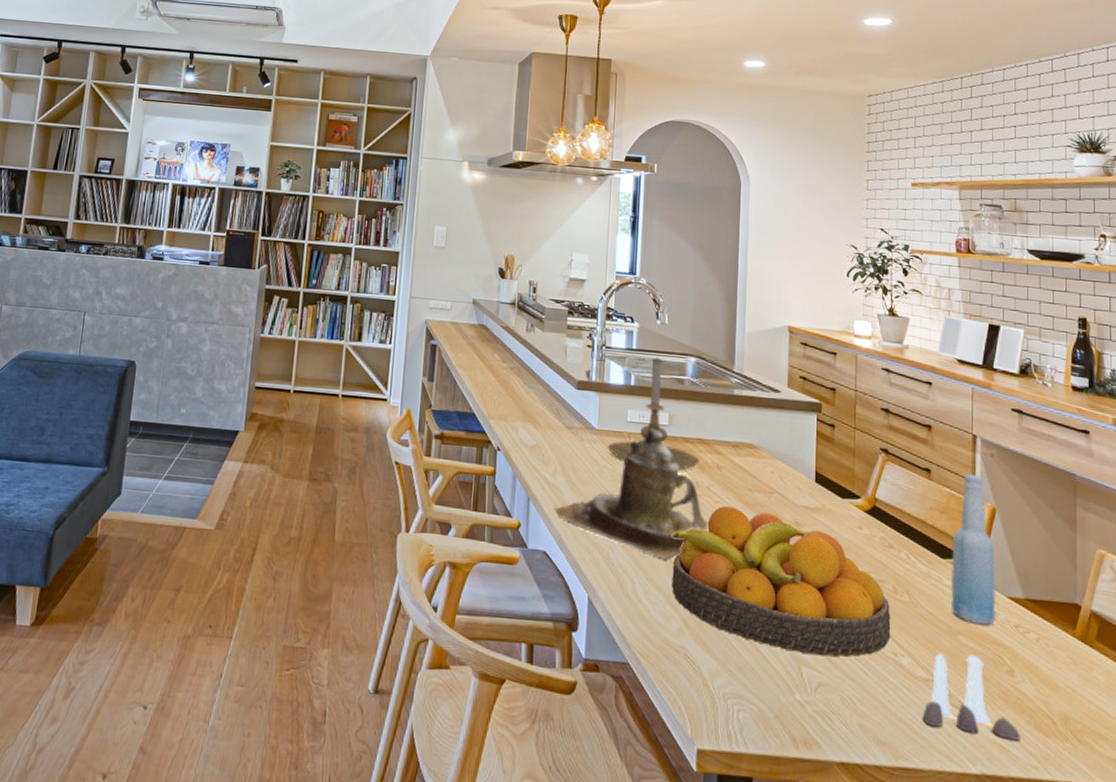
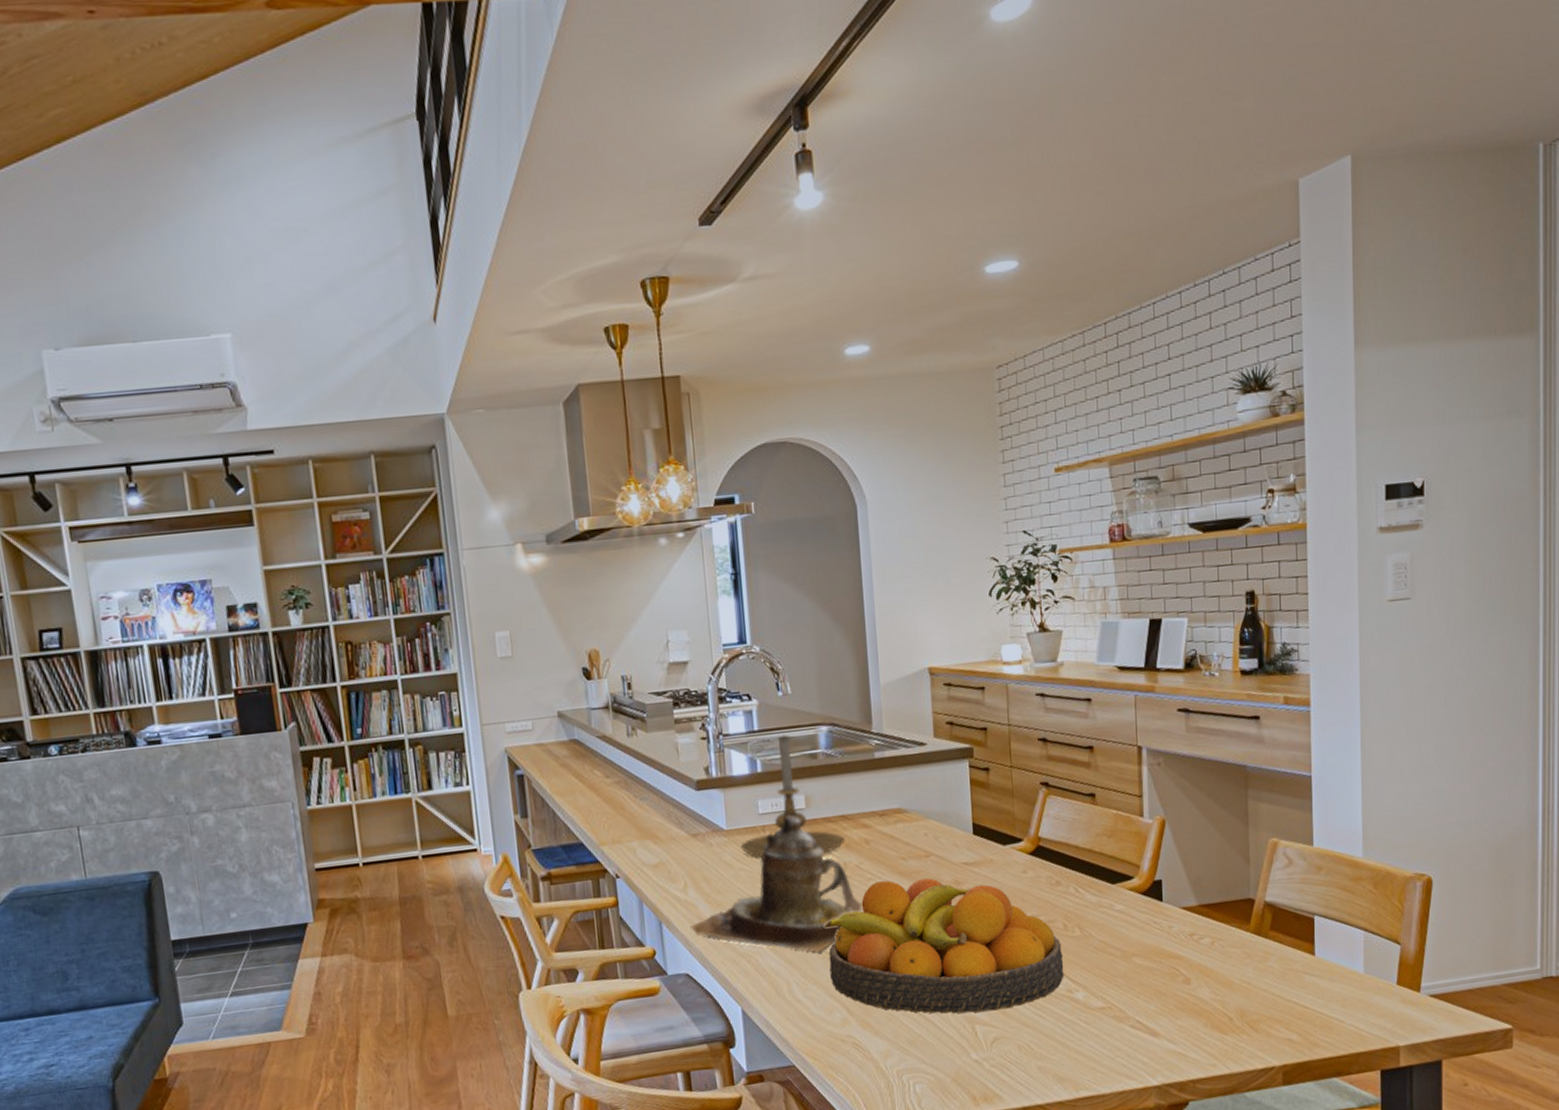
salt and pepper shaker set: present [922,653,1020,740] -> none [1101,973,1198,1052]
bottle: present [950,473,996,625] -> none [1122,788,1170,943]

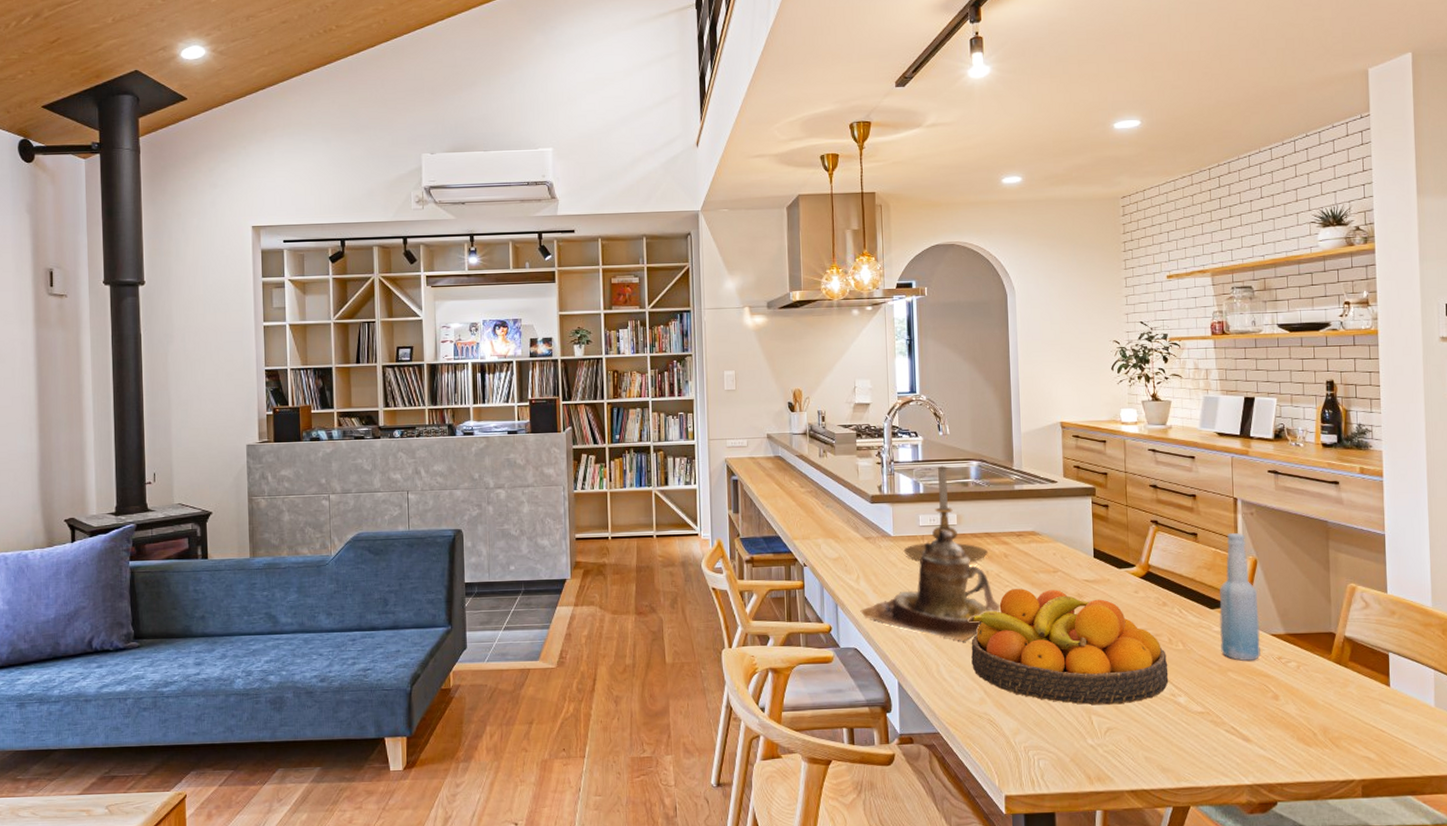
bottle: none [1122,788,1170,943] -> present [1219,532,1261,661]

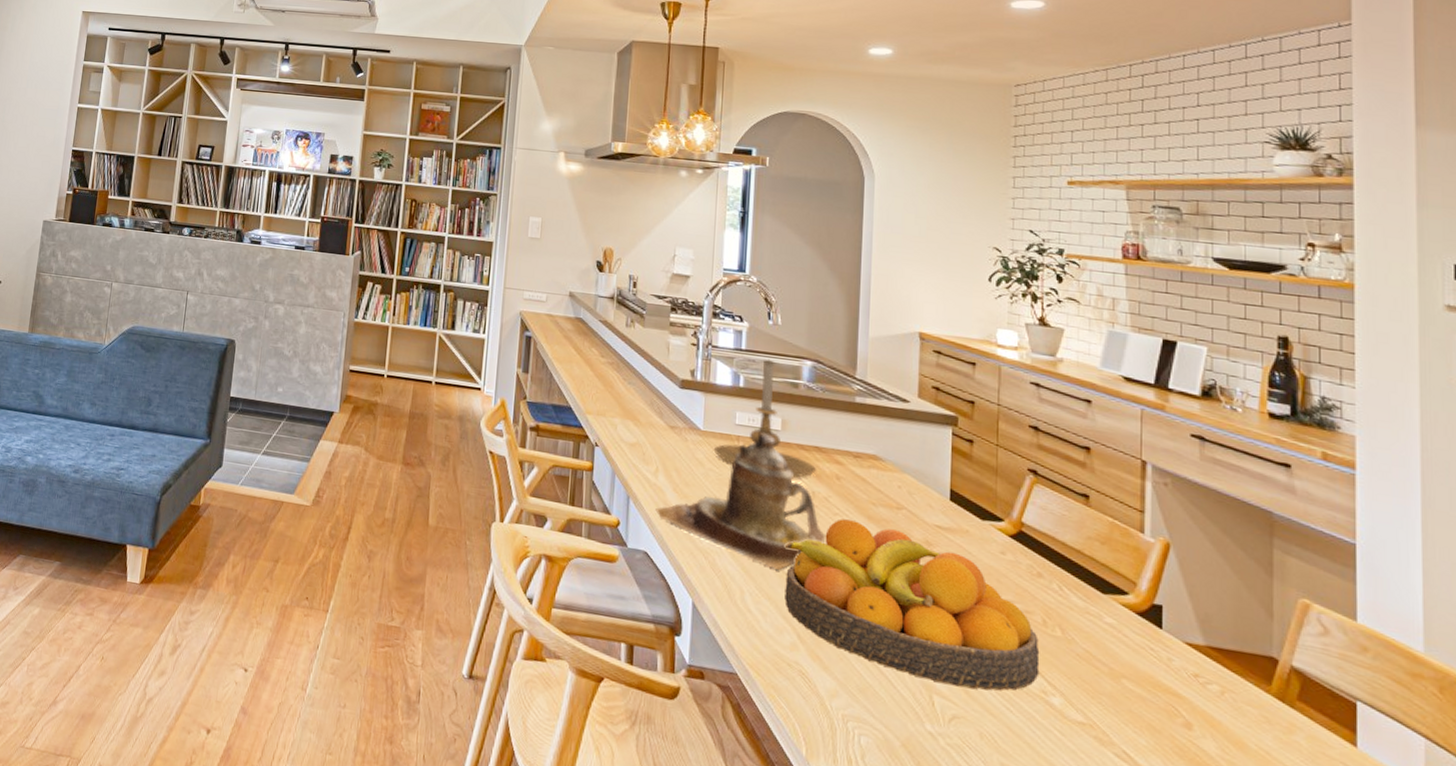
bottle: present [1219,532,1261,661] -> none [1112,502,1169,671]

